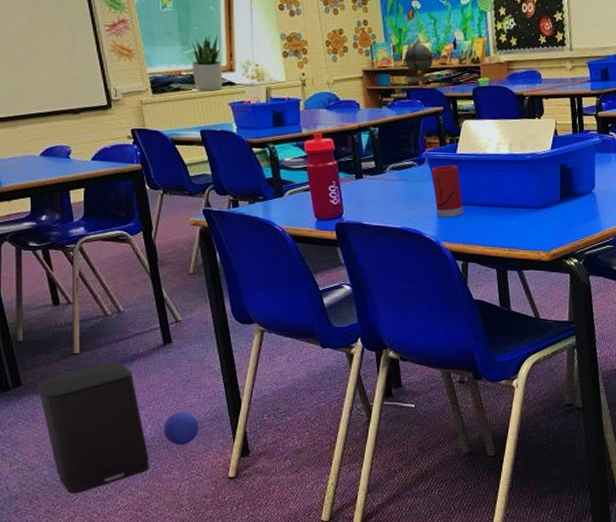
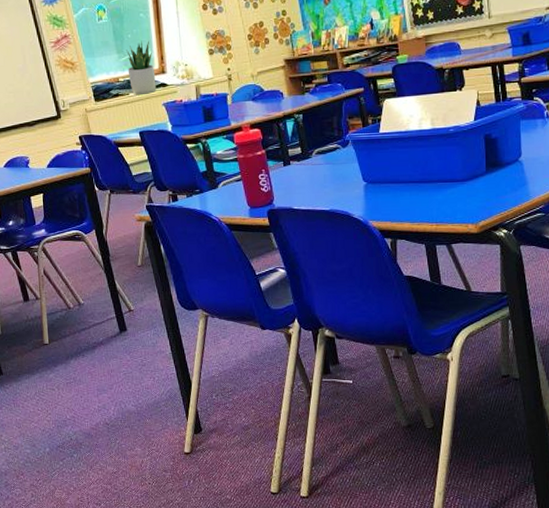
pedal bin: present [37,362,149,494] -> none [16,350,115,470]
ball: present [163,411,199,445] -> none [124,393,155,424]
globe: present [402,40,438,83] -> none [322,24,357,67]
cup: present [431,165,464,218] -> none [356,145,390,198]

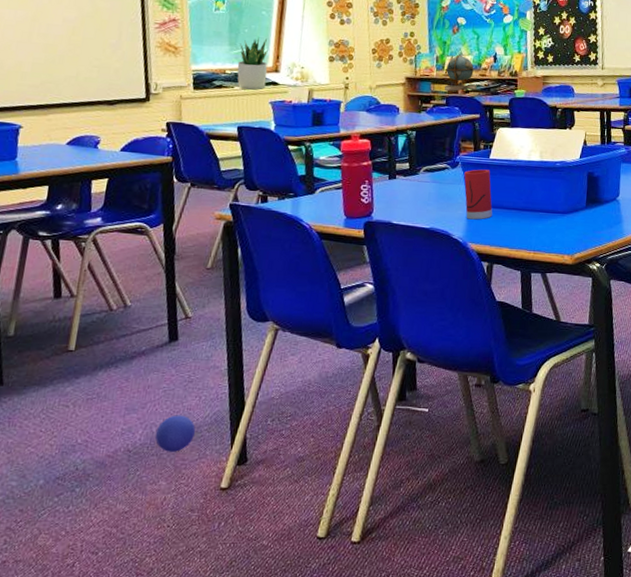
ball: none [124,393,155,424] -> present [154,415,196,452]
globe: none [322,24,357,67] -> present [444,52,477,91]
cup: none [356,145,390,198] -> present [464,169,493,220]

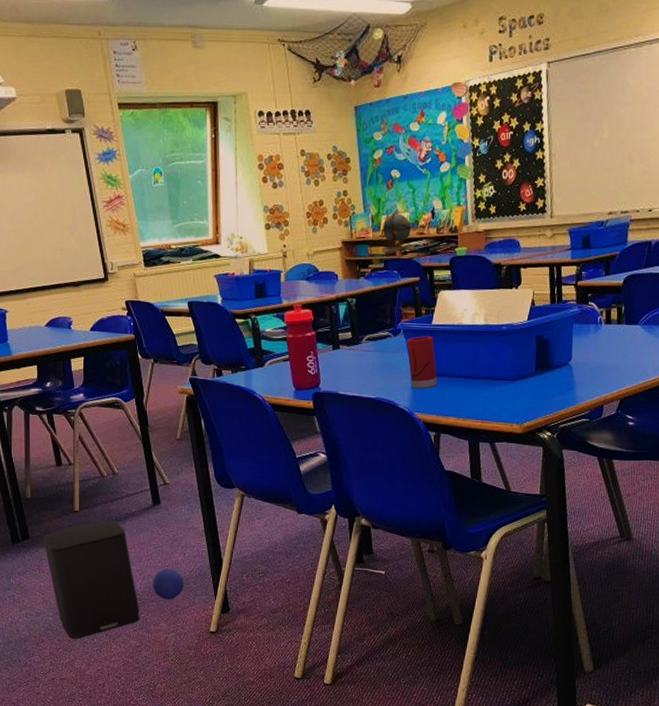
pedal bin: none [21,360,135,508] -> present [43,520,139,639]
planter: present [237,37,268,91] -> none [181,208,209,265]

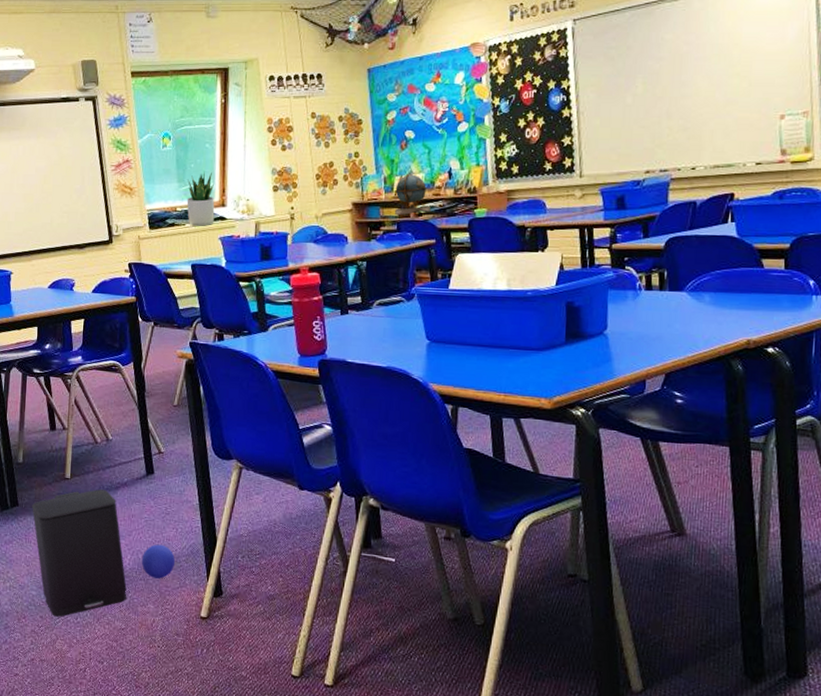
planter: none [181,208,209,265] -> present [186,171,215,227]
cup: present [407,336,438,389] -> none [421,301,456,358]

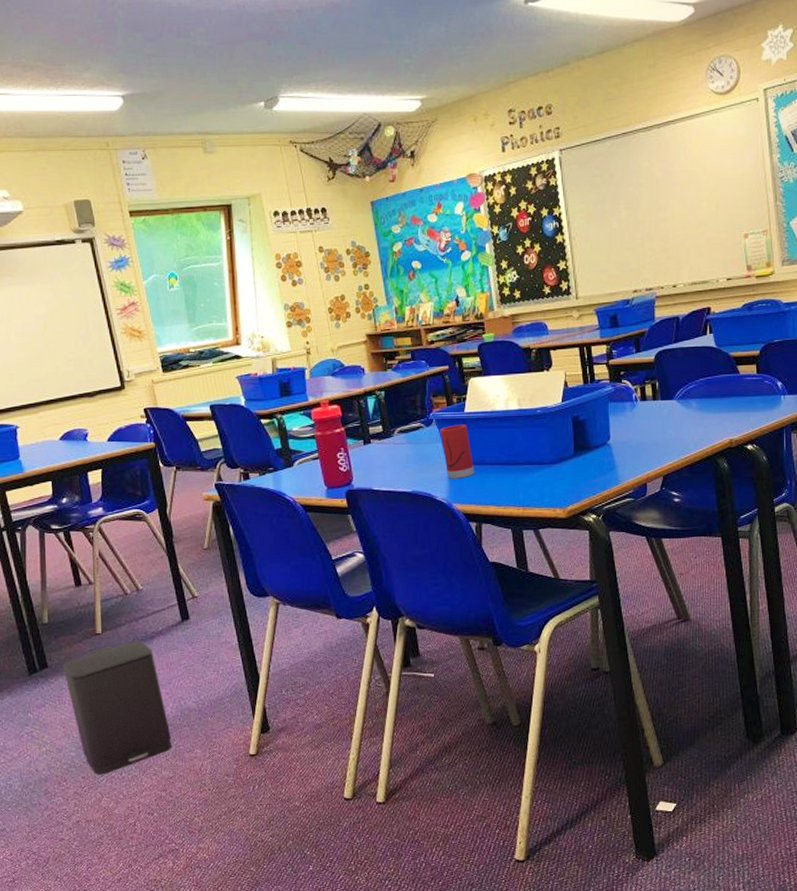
ball: present [141,544,175,579] -> none [184,688,218,723]
planter: present [186,171,215,227] -> none [199,310,230,368]
globe: present [394,170,431,215] -> none [405,300,442,344]
cup: none [421,301,456,358] -> present [440,424,475,479]

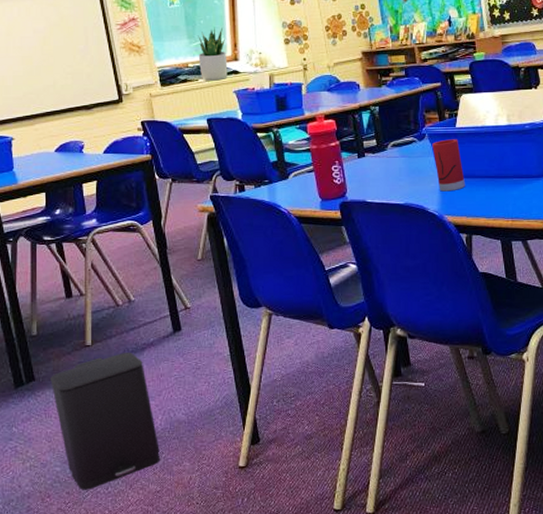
planter: none [199,310,230,368] -> present [198,27,228,82]

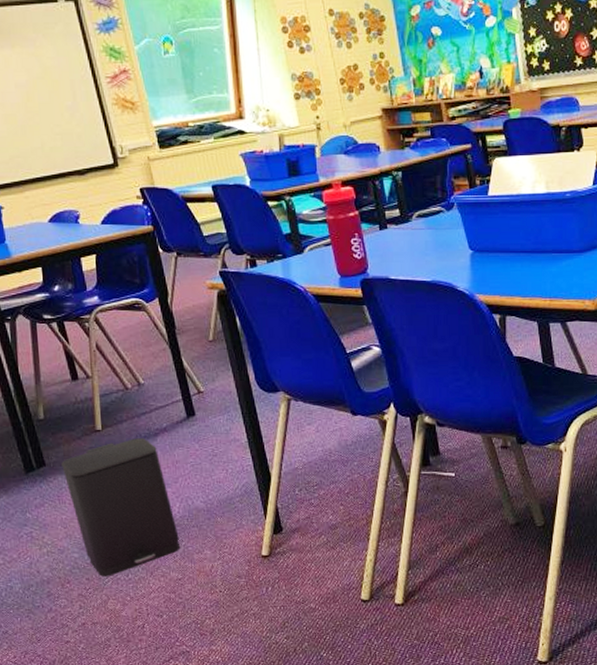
planter: present [198,27,228,82] -> none [197,79,233,144]
cup: present [432,139,466,192] -> none [462,209,499,268]

